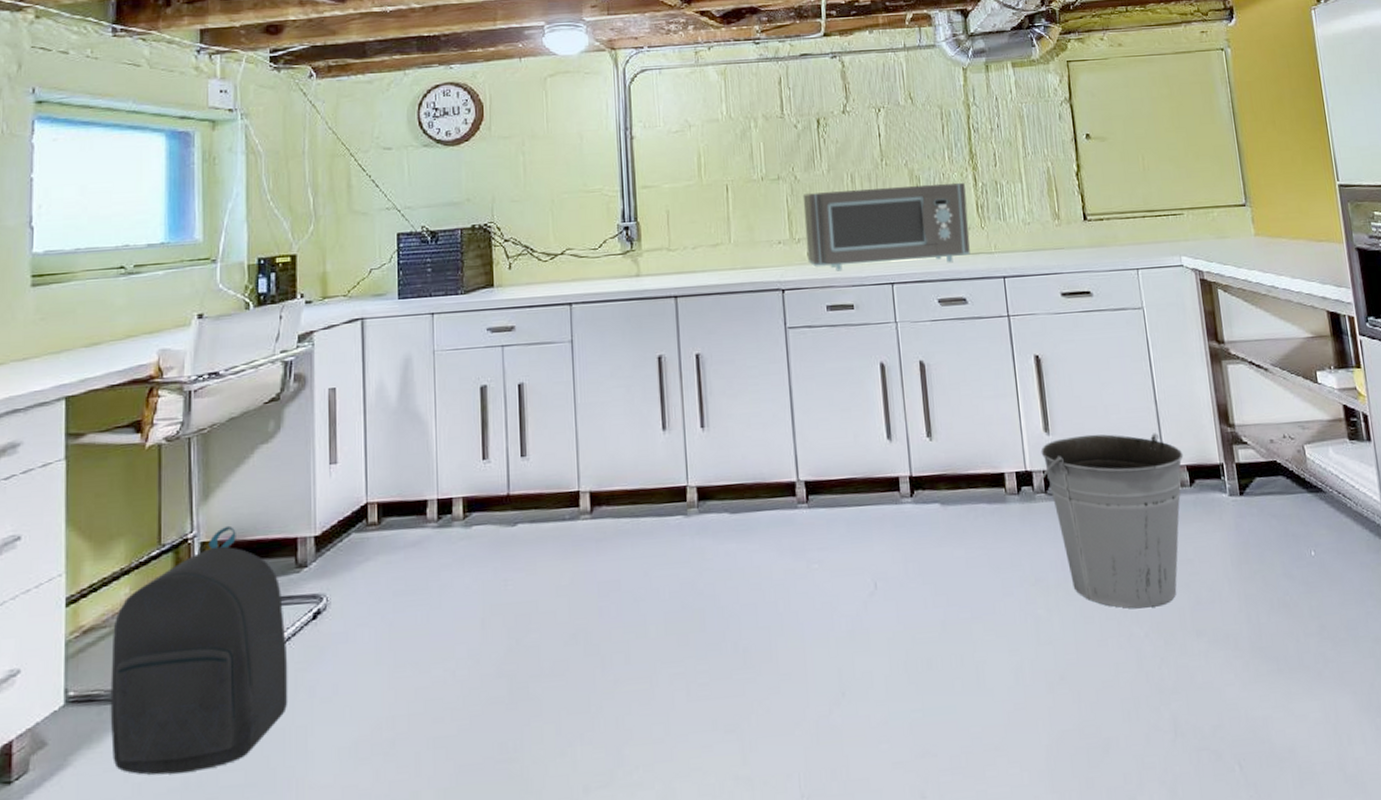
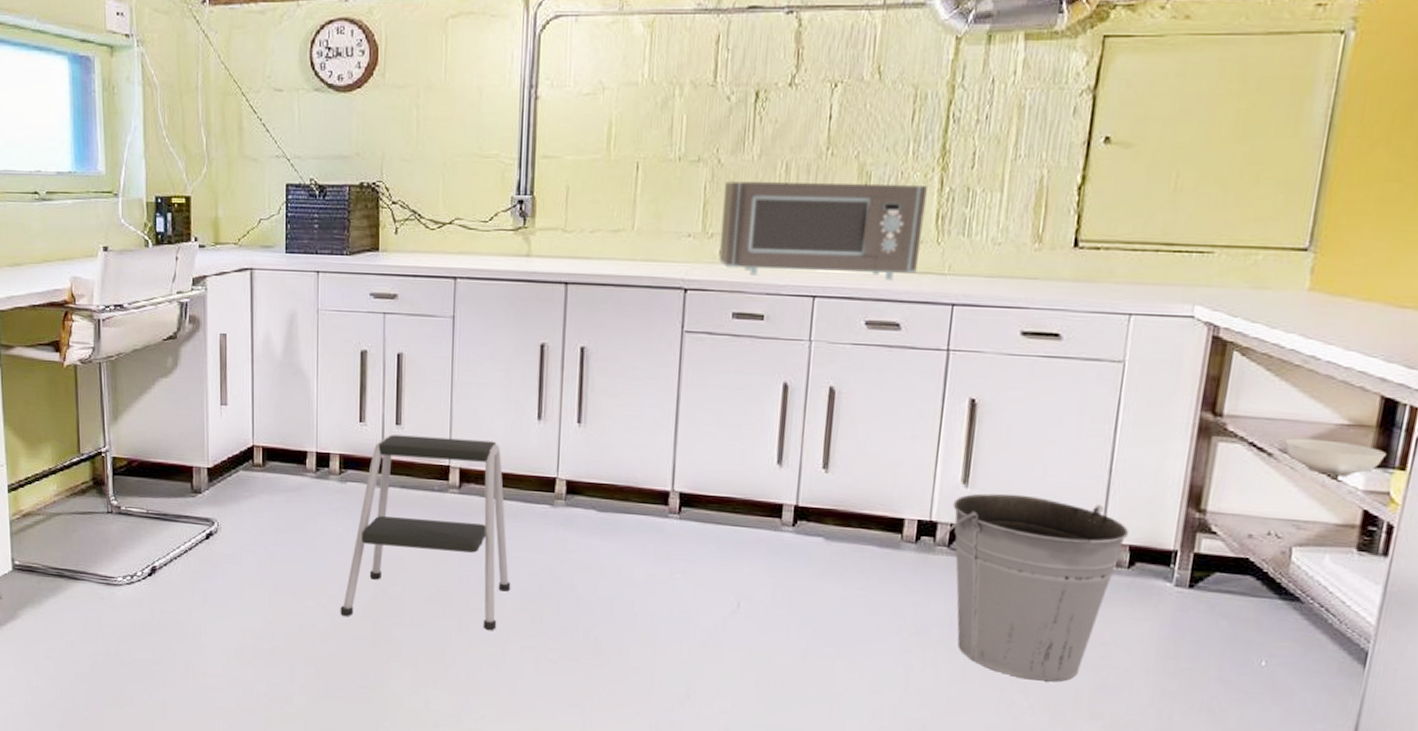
backpack: present [110,525,288,775] -> none [45,446,186,643]
step stool: none [471,458,653,680] -> present [340,434,511,631]
bowl: none [1272,351,1344,380] -> present [1284,438,1386,476]

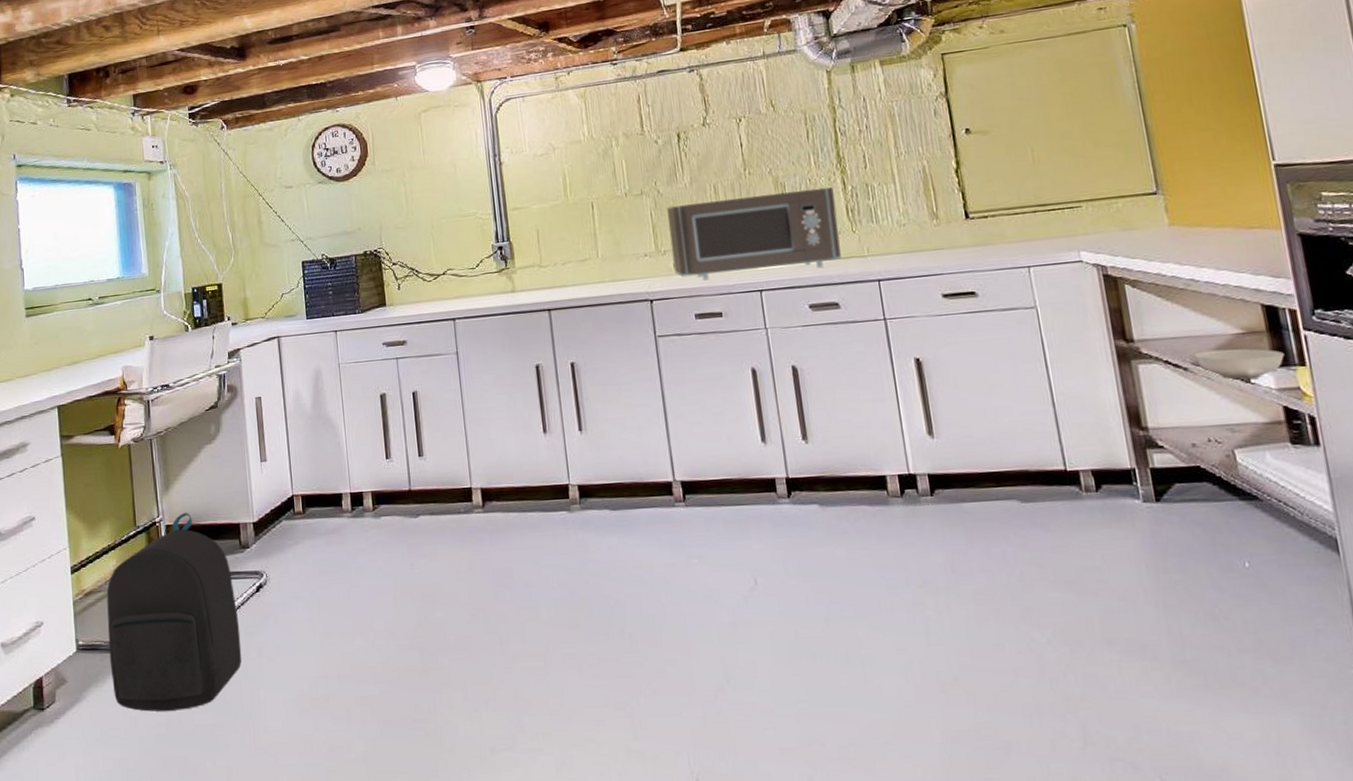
backpack: none [45,446,186,643] -> present [106,512,242,712]
step stool: present [340,434,511,631] -> none [388,459,544,649]
bucket: present [940,493,1130,682] -> none [922,436,1088,615]

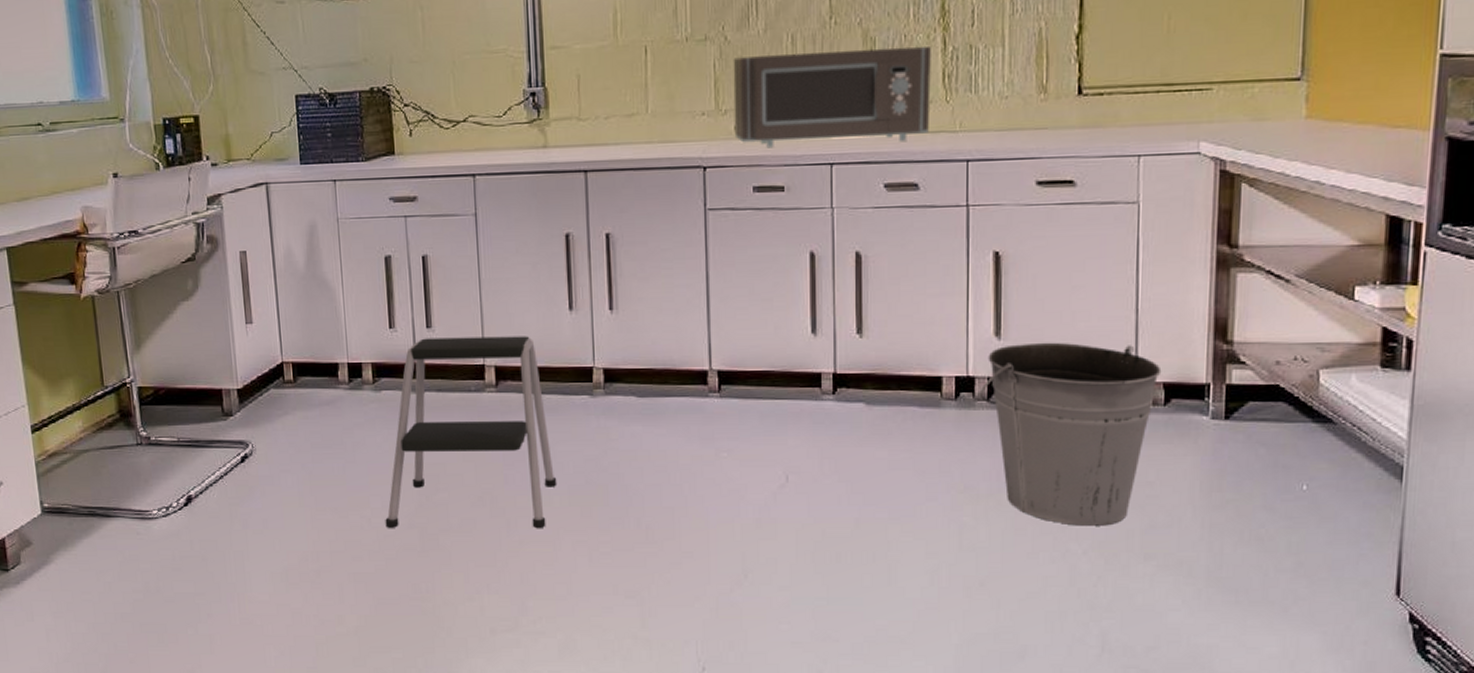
backpack: present [106,512,242,712] -> none [72,374,226,578]
step stool: none [388,459,544,649] -> present [385,336,557,529]
bucket: none [922,436,1088,615] -> present [979,342,1162,526]
bowl: present [1193,348,1285,380] -> none [1299,261,1397,296]

